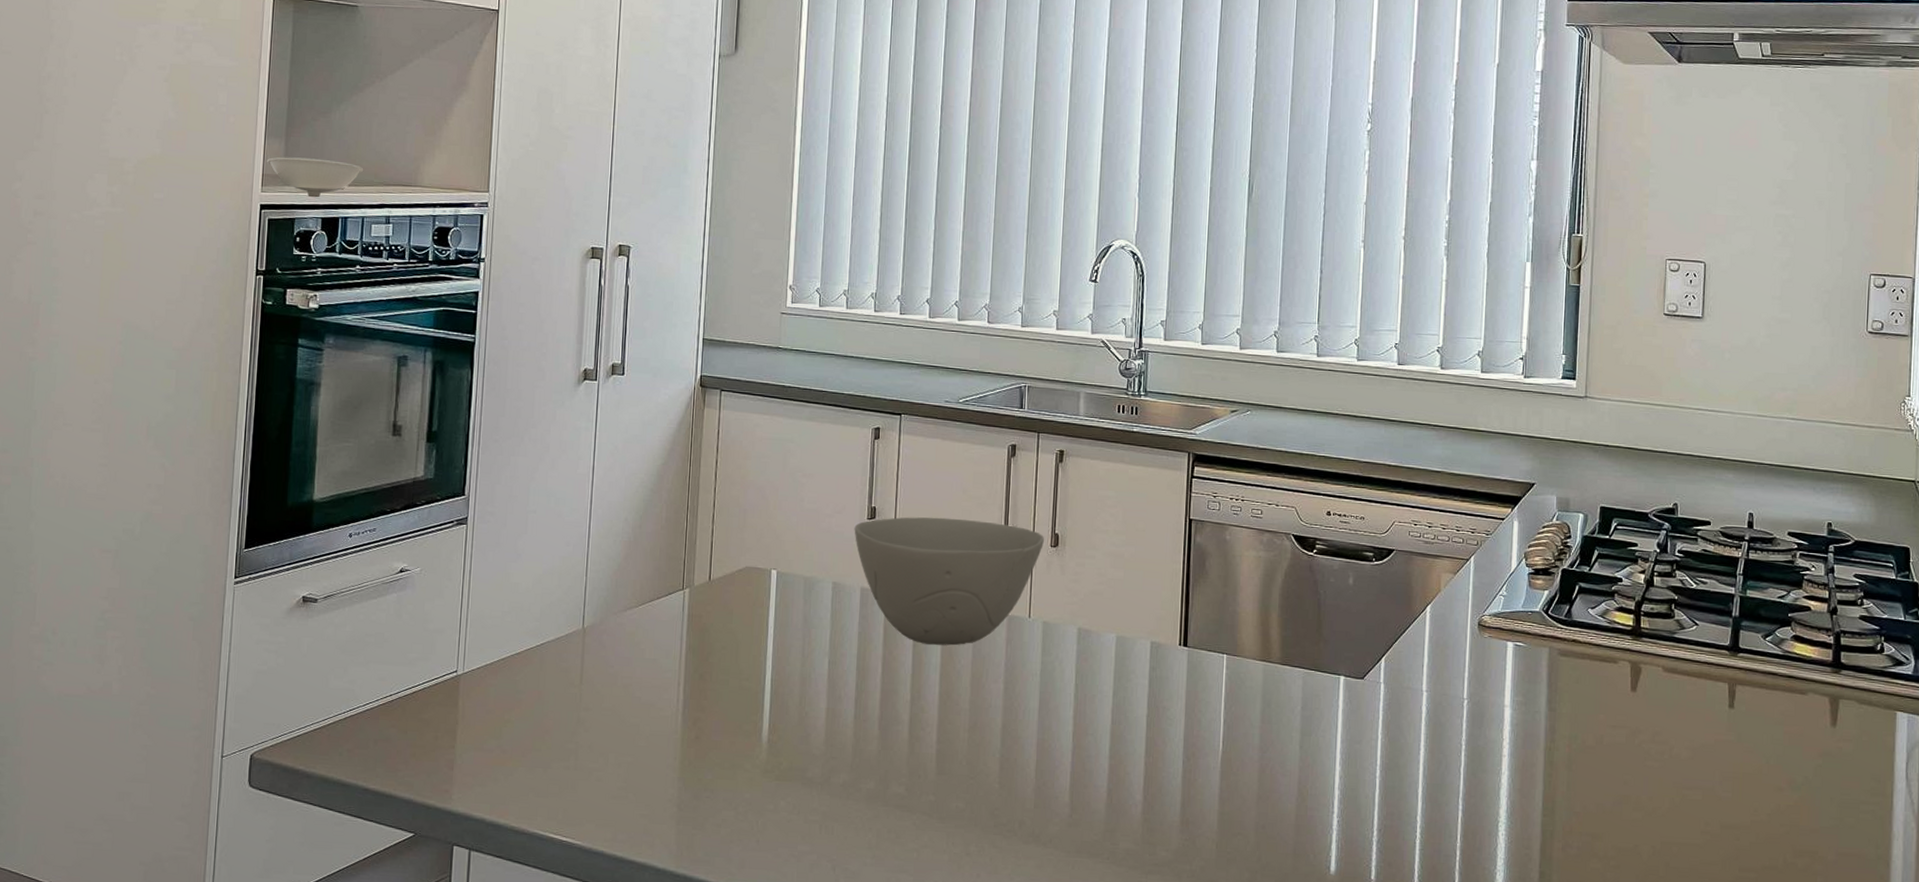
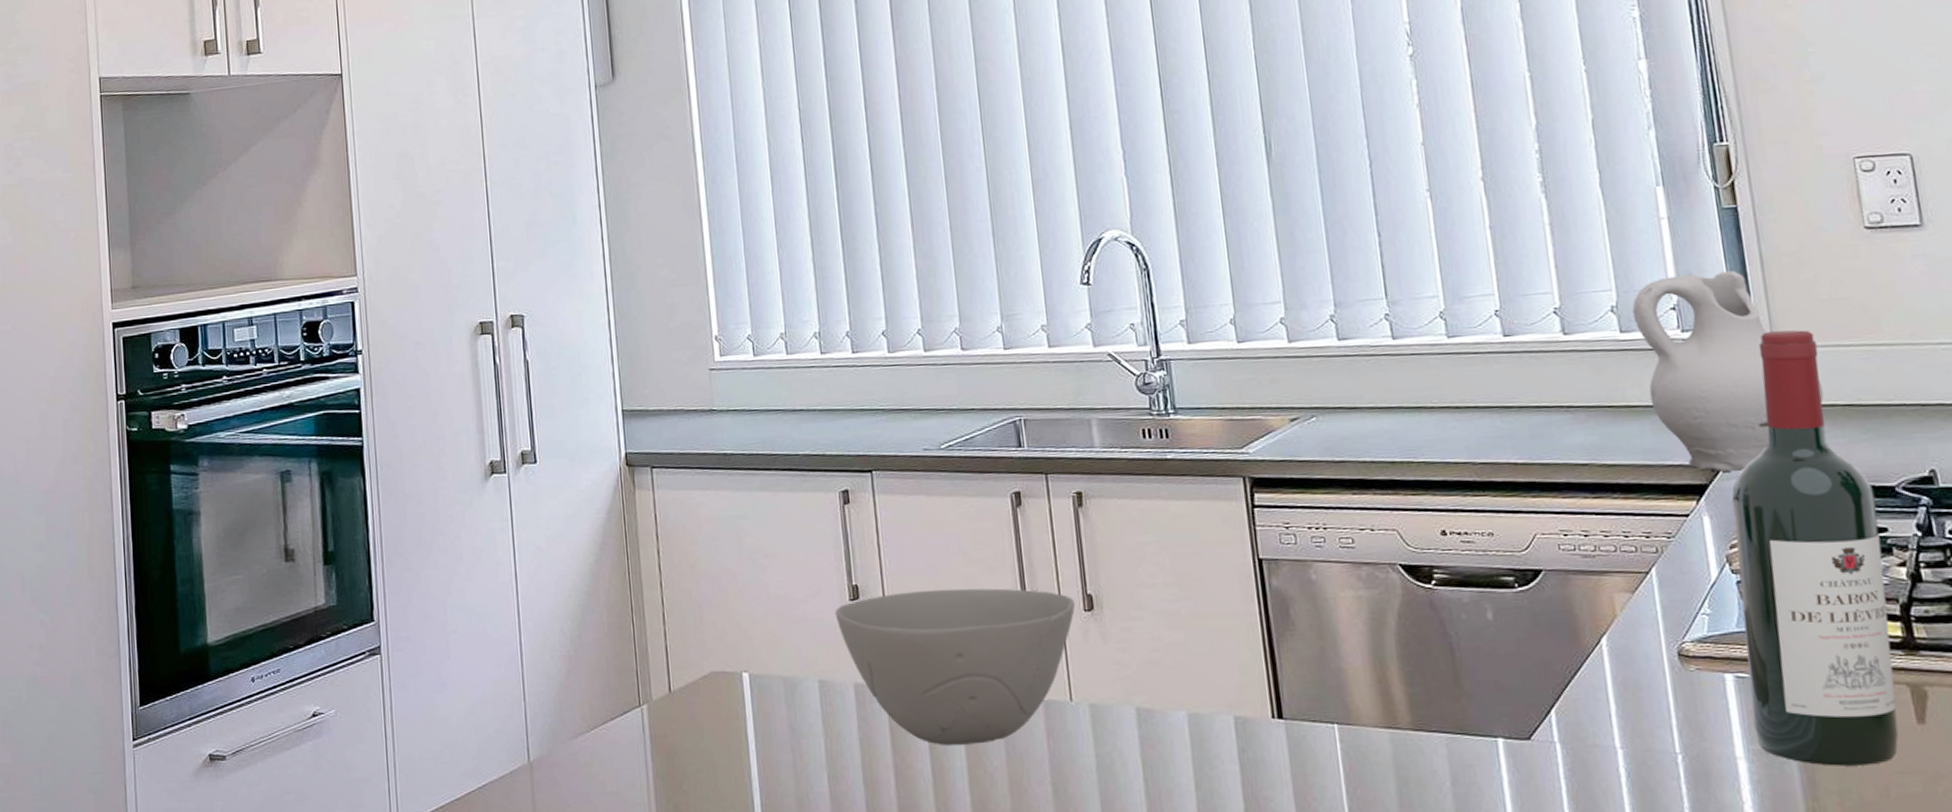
ceramic bowl: present [267,157,364,198] -> none [114,264,218,308]
ceramic jug: none [1492,333,1613,489] -> present [1632,270,1824,472]
wine bottle: none [1520,385,1634,719] -> present [1732,330,1899,766]

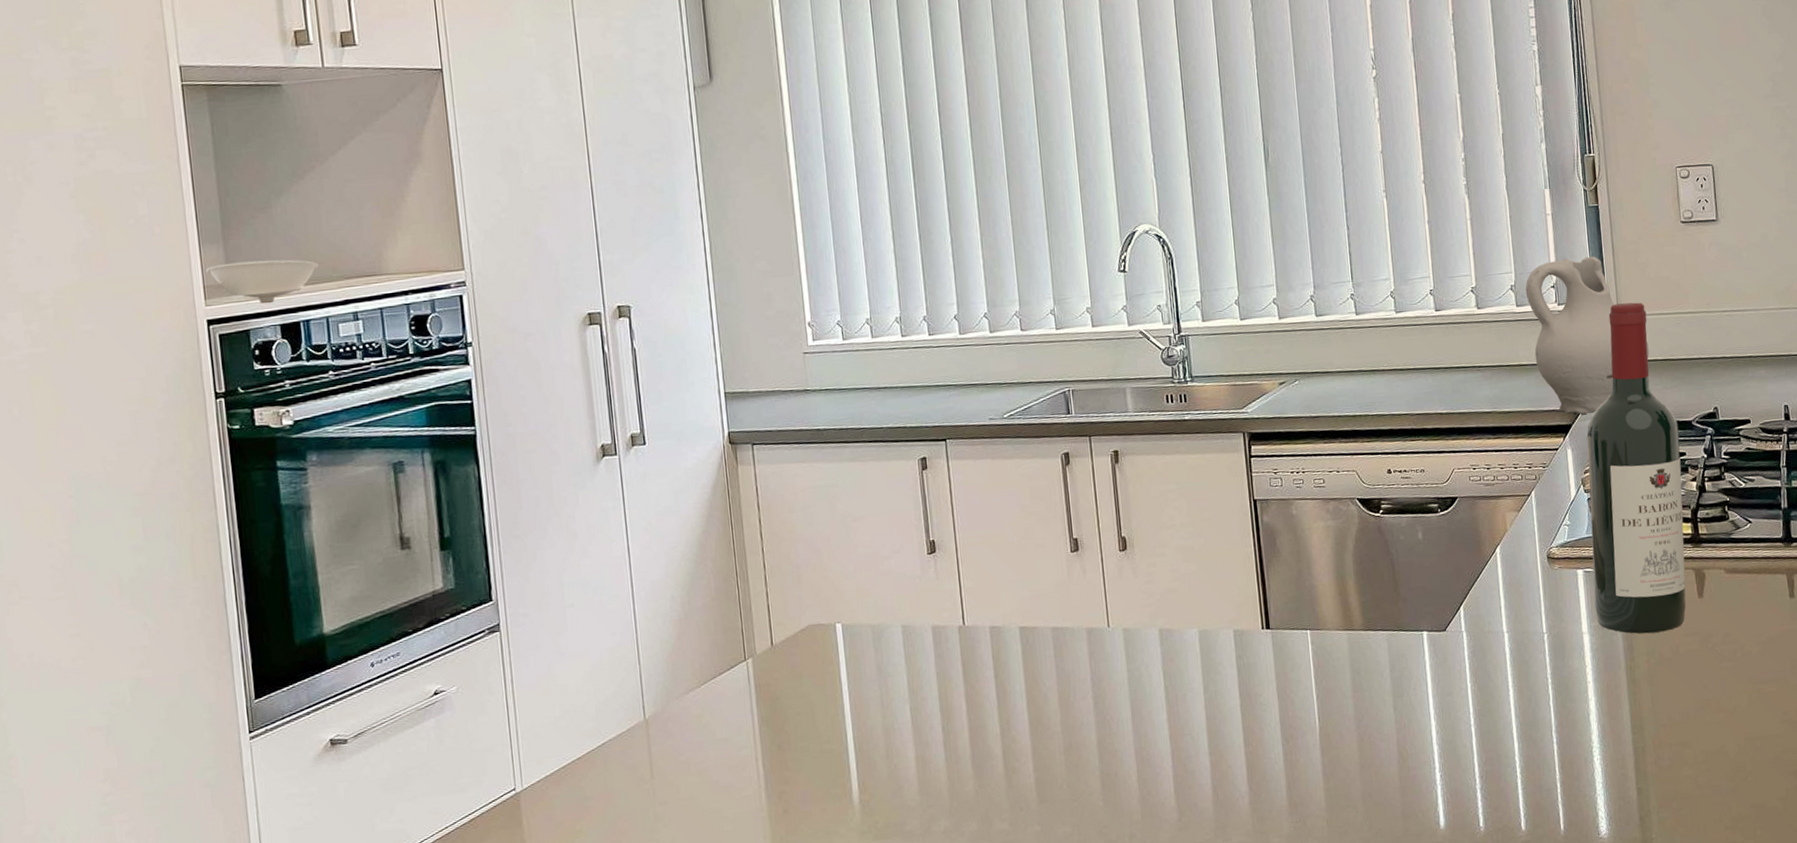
ceramic bowl: none [114,264,218,308] -> present [206,259,320,304]
bowl: present [835,588,1075,745] -> none [915,536,1112,673]

